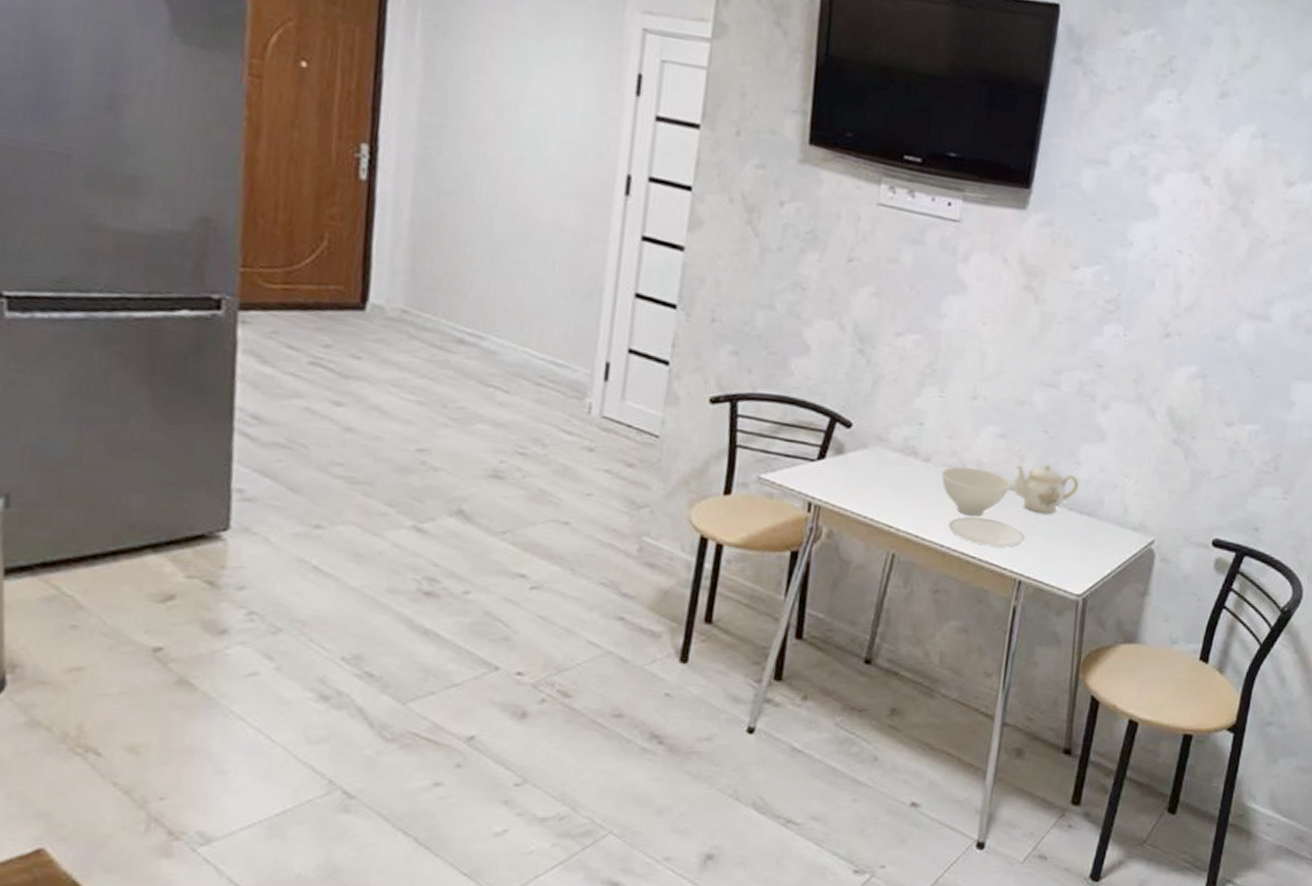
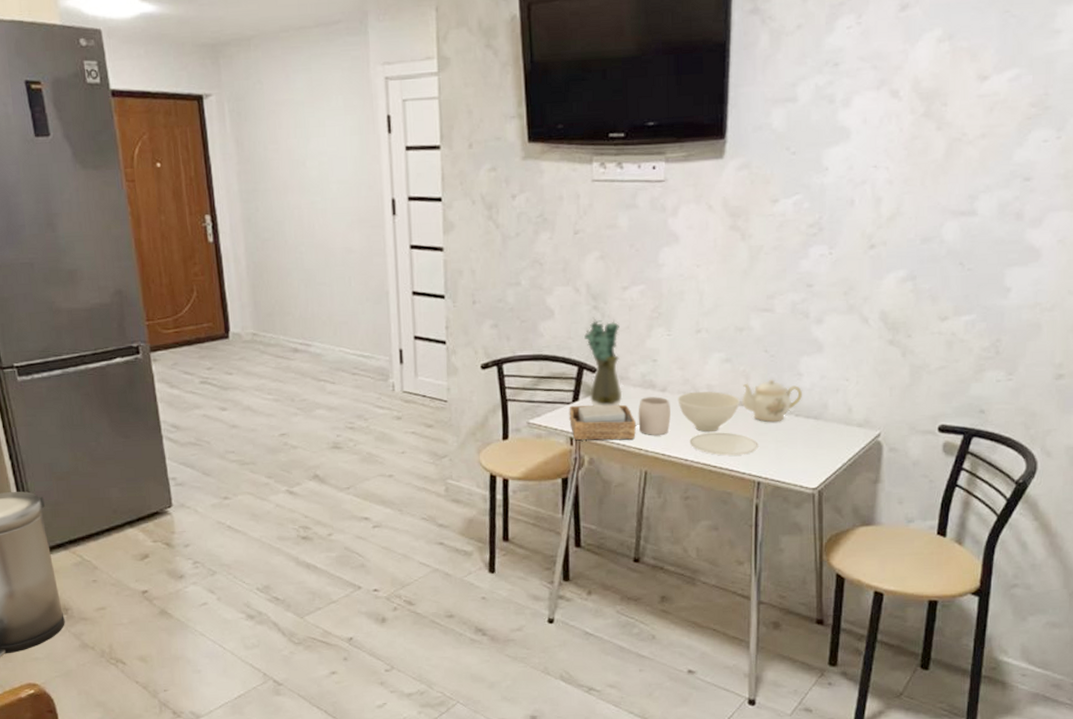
napkin holder: none [810,463,890,514] -> present [569,404,636,441]
vase: none [838,361,886,471] -> present [584,317,623,406]
mug: none [892,465,933,513] -> present [638,396,671,435]

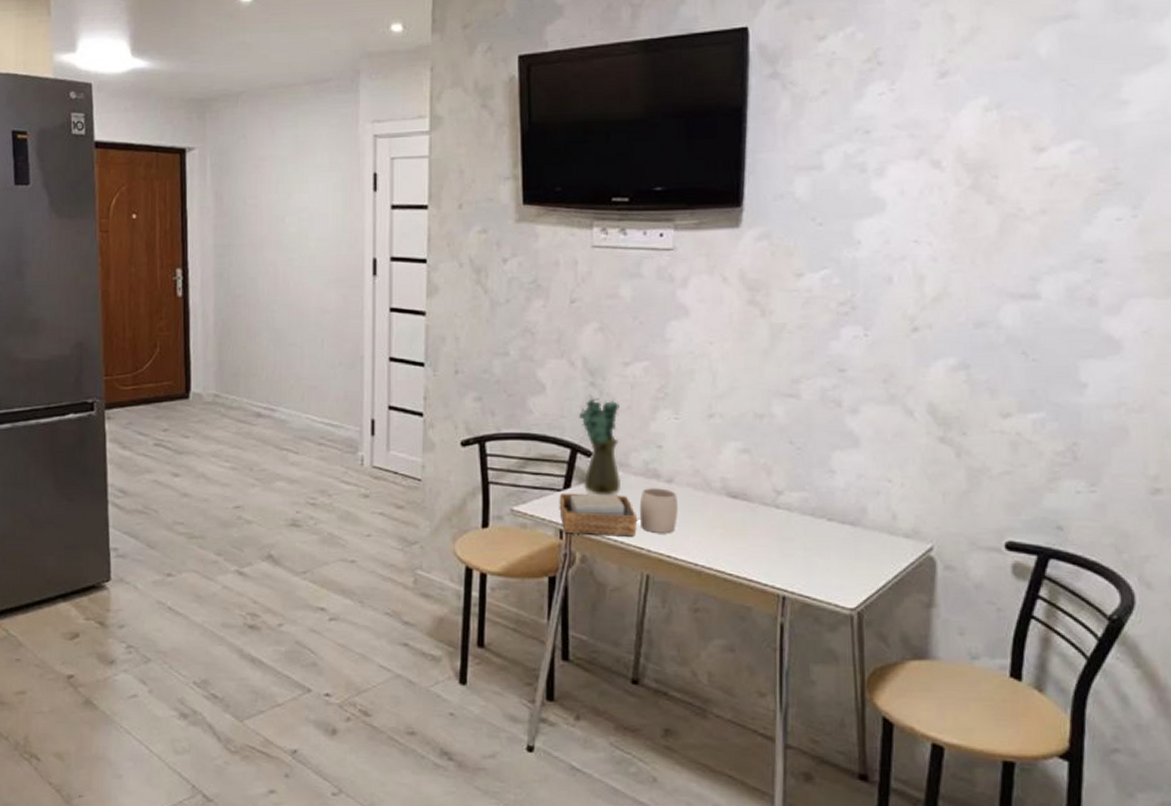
bowl: present [677,391,741,432] -> none [686,484,761,533]
plate: present [689,432,759,456] -> none [700,534,783,563]
teapot: present [742,379,802,422] -> none [763,475,835,525]

